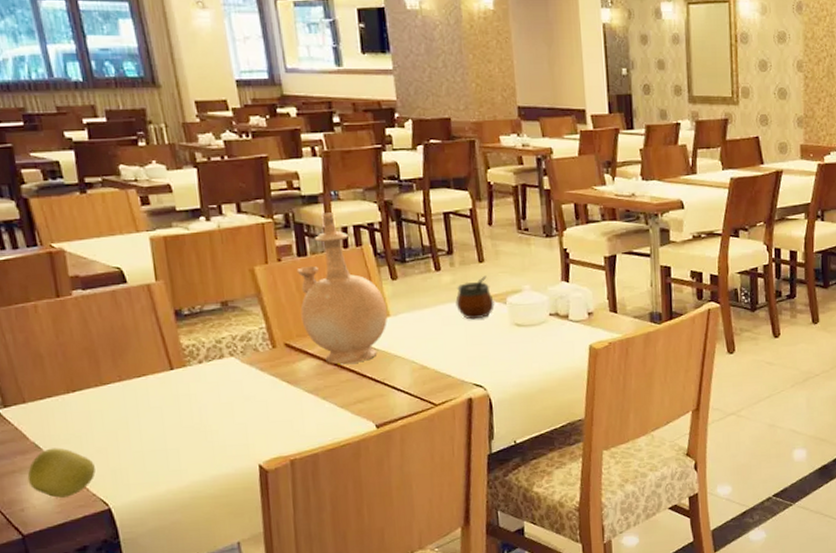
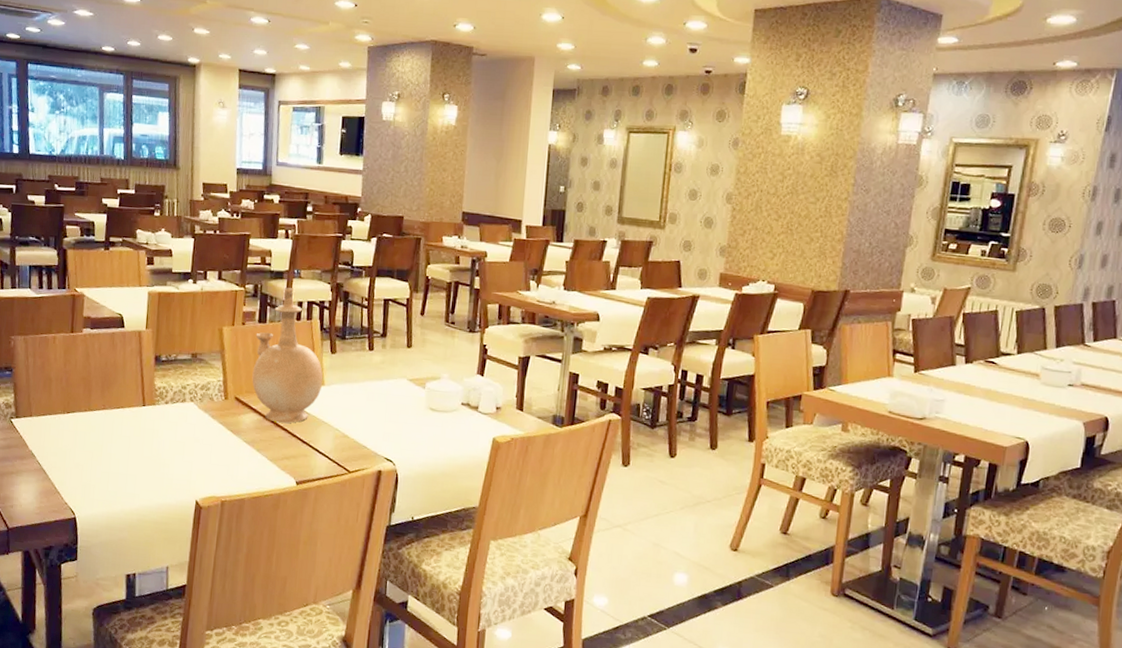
apple: present [27,448,96,498] -> none [21,458,71,502]
gourd: present [455,275,494,320] -> none [381,360,415,399]

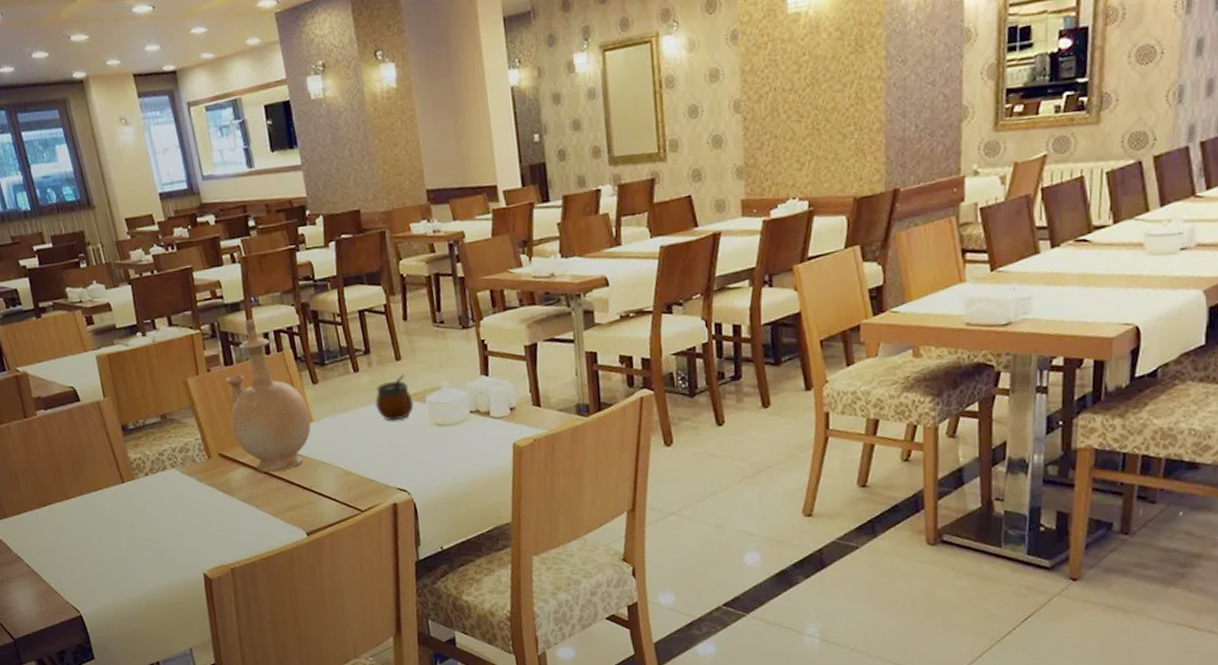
gourd: none [381,360,415,399] -> present [375,374,414,421]

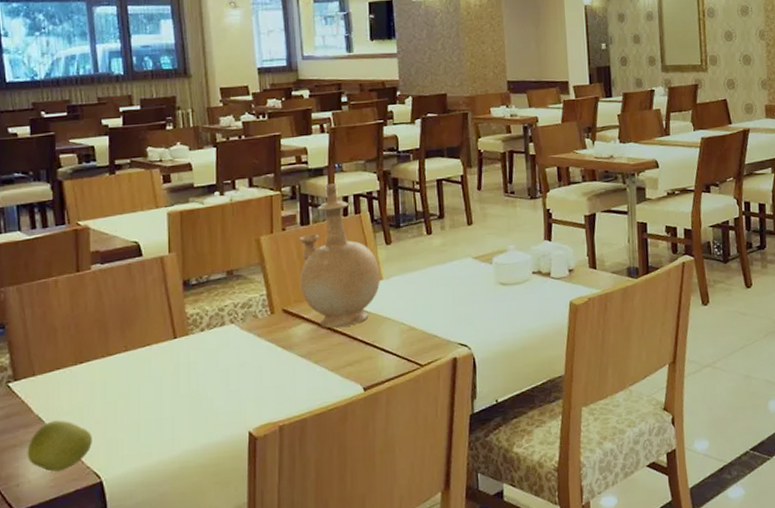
apple: none [13,558,67,605] -> present [27,420,92,472]
gourd: present [375,374,414,421] -> none [444,237,481,280]

